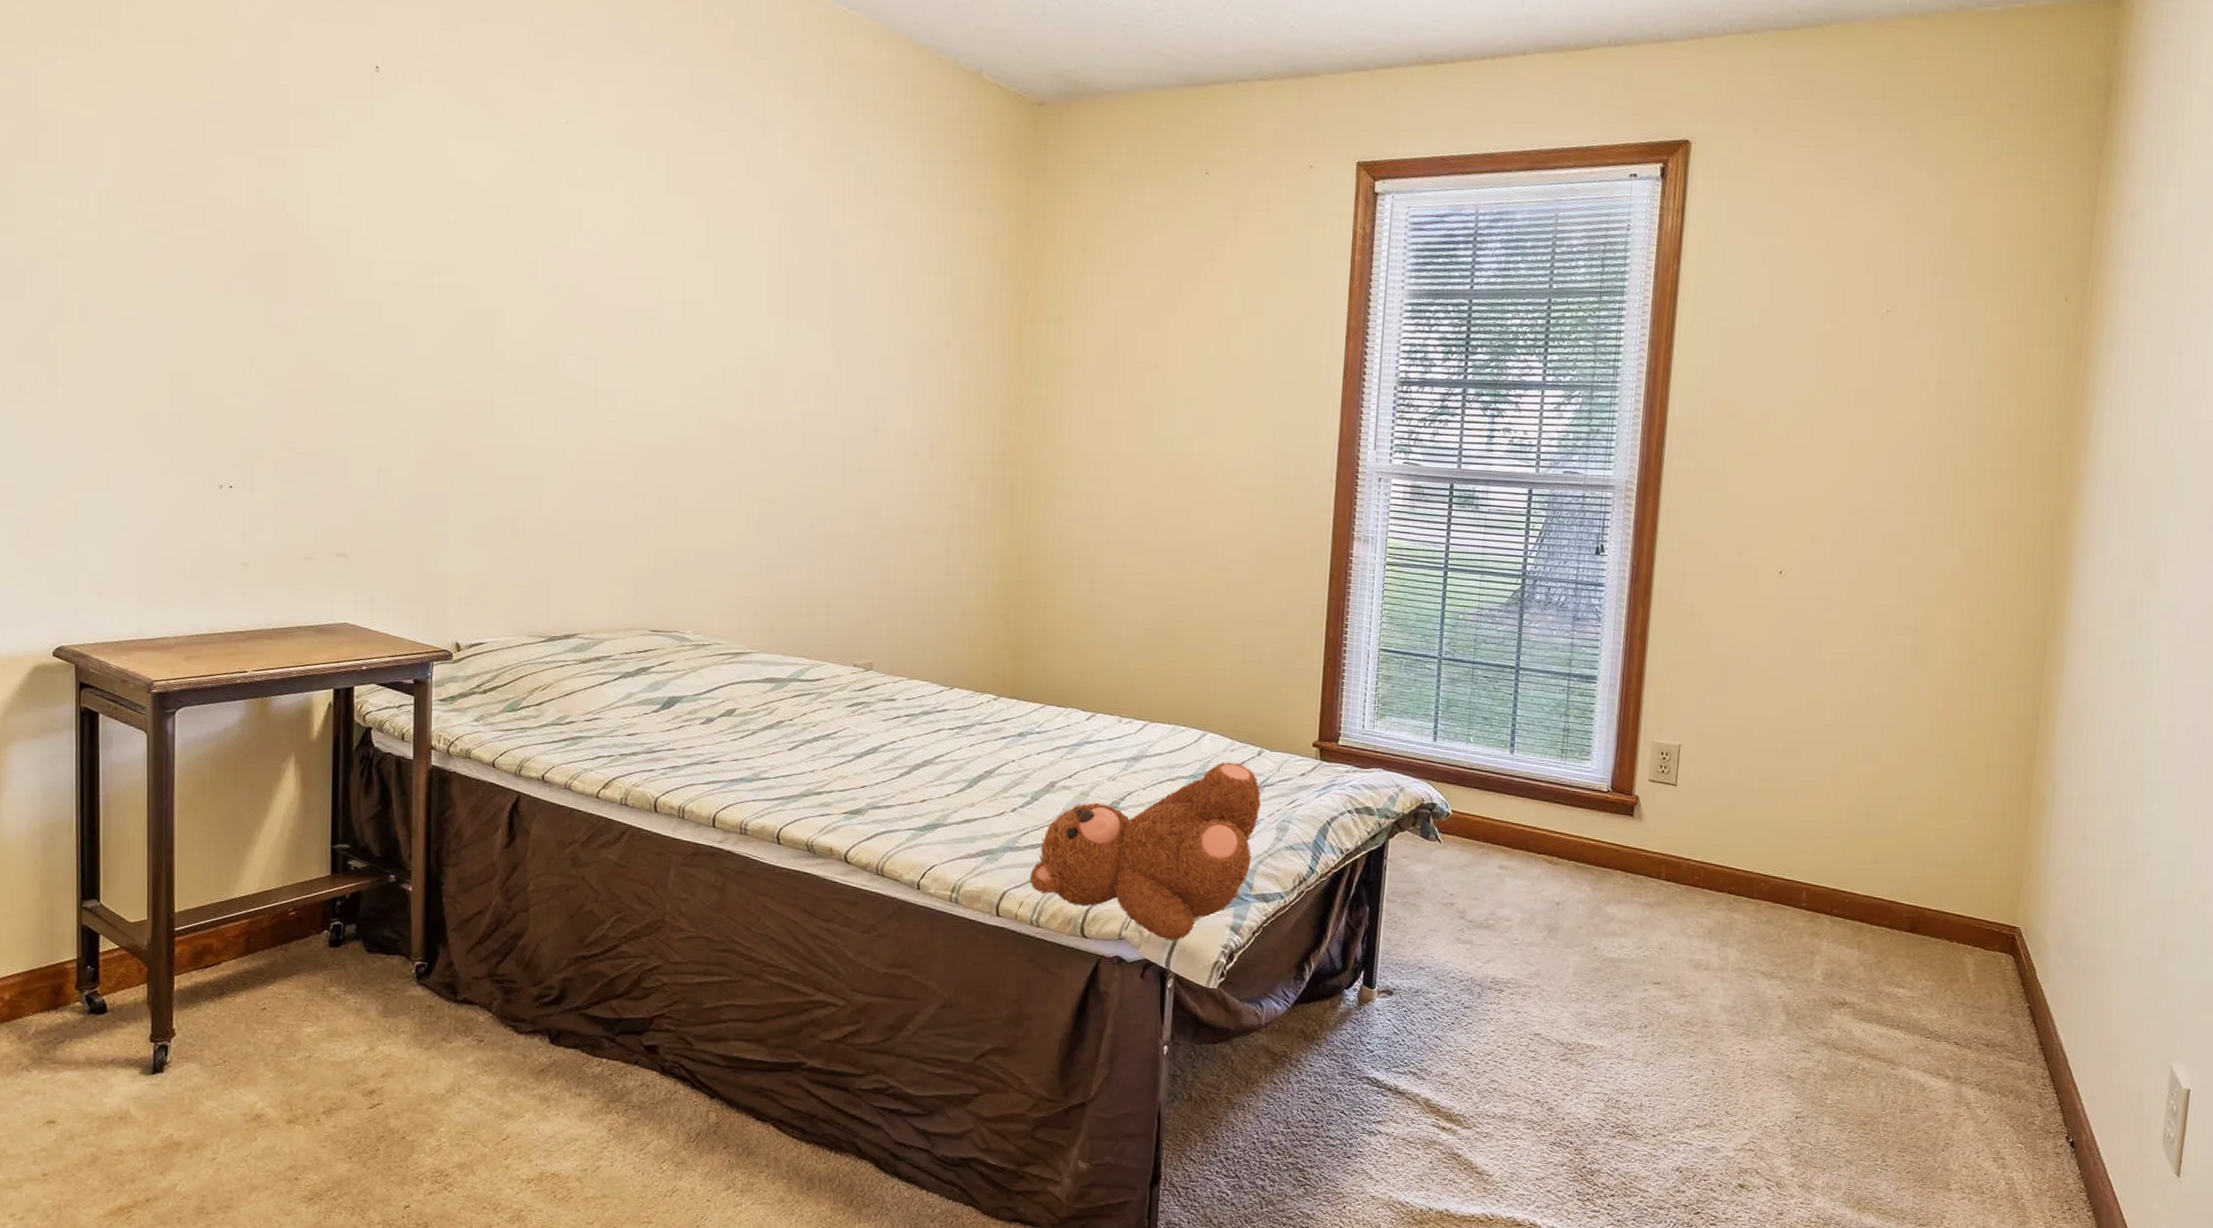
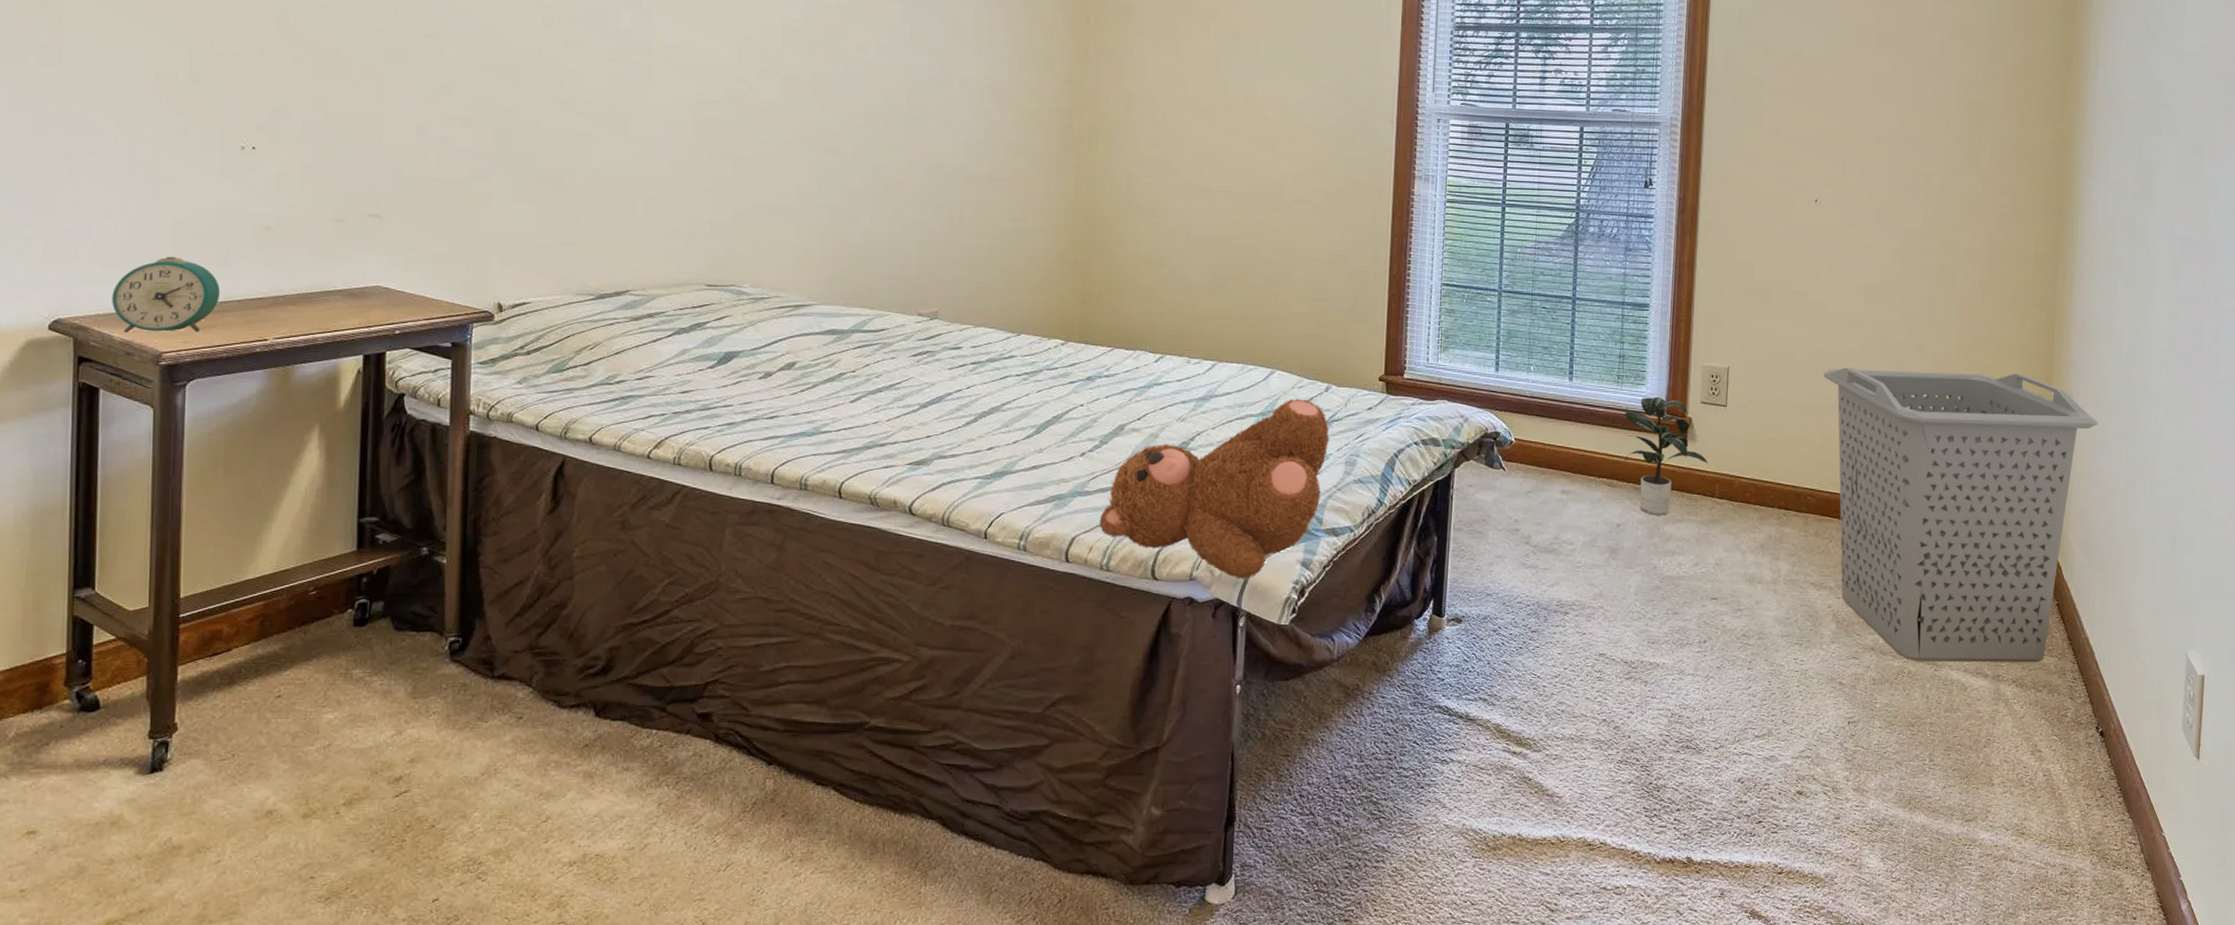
alarm clock: none [108,589,203,663] -> present [112,256,220,333]
potted plant: none [1565,773,1656,896] -> present [1624,396,1709,515]
laundry basket: none [1782,749,2084,1066] -> present [1824,367,2099,662]

